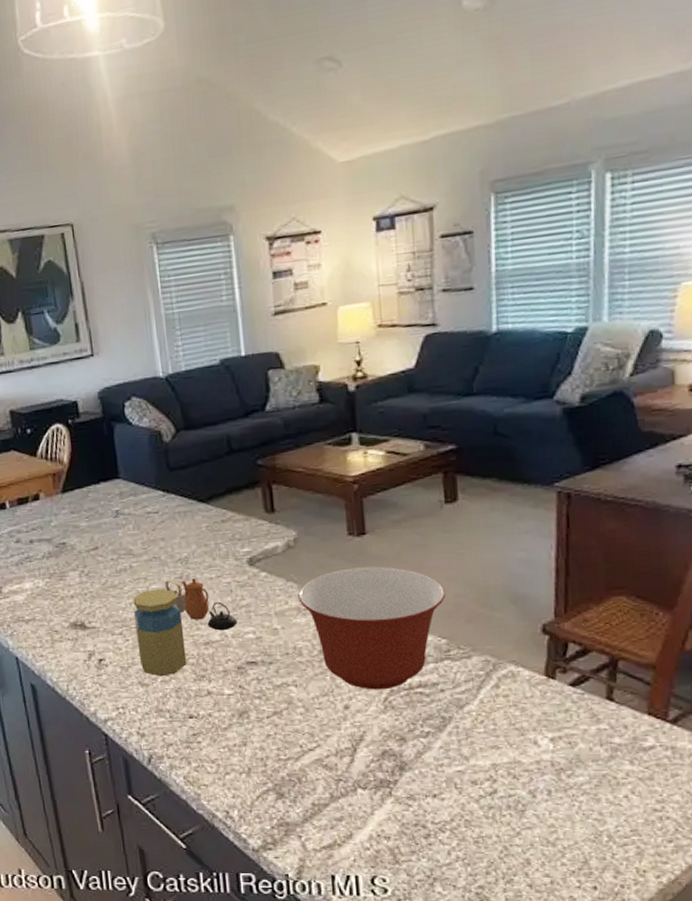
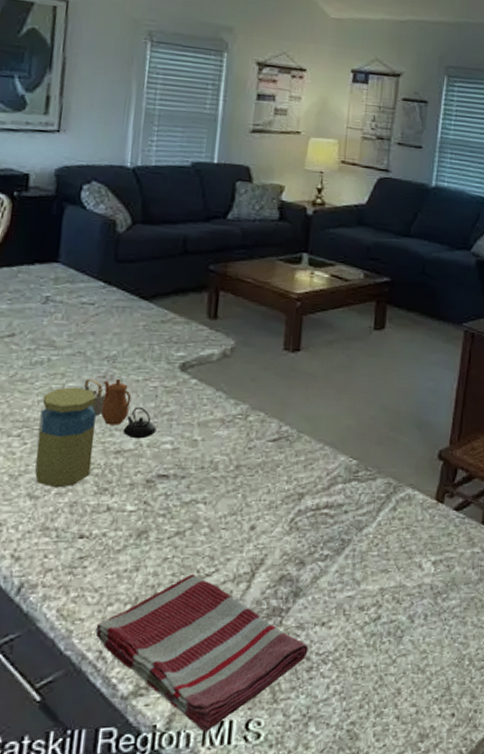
dish towel: none [219,748,423,884] -> present [95,573,308,733]
mixing bowl: present [298,566,446,690] -> none [224,383,363,510]

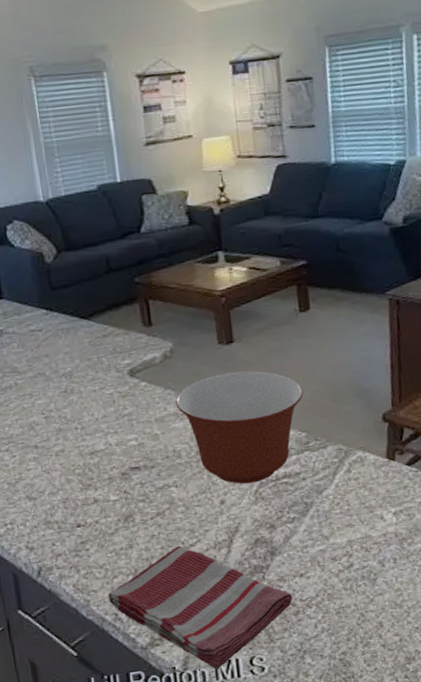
jar: present [35,387,96,488] -> none [19,403,74,489]
teapot: present [80,378,157,439] -> none [48,392,121,440]
mixing bowl: none [224,383,363,510] -> present [175,371,304,484]

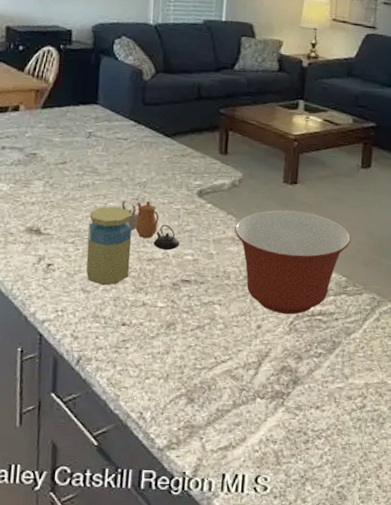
jar: none [19,403,74,489] -> present [86,206,132,286]
teapot: none [48,392,121,440] -> present [119,200,180,251]
dish towel: present [108,545,293,670] -> none [137,359,305,482]

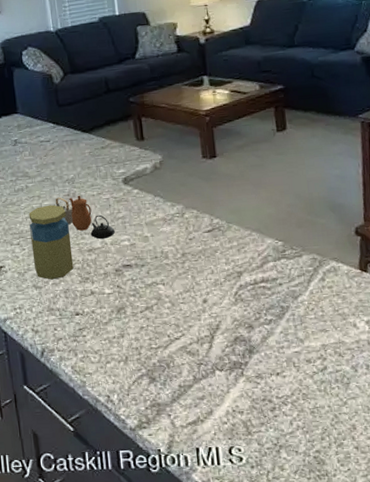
mixing bowl: present [234,210,351,315] -> none [164,183,281,286]

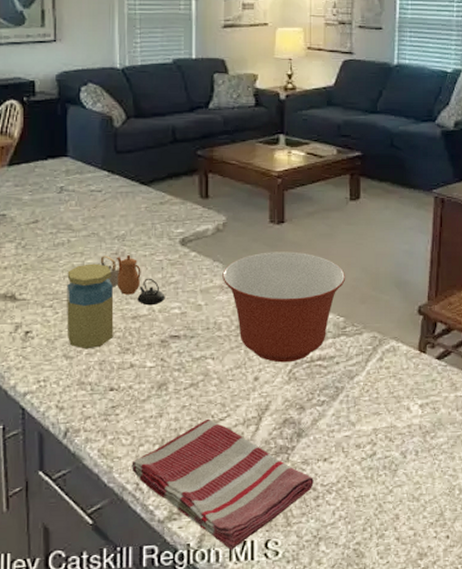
dish towel: none [101,338,269,456] -> present [131,418,314,550]
mixing bowl: none [164,183,281,286] -> present [222,251,346,363]

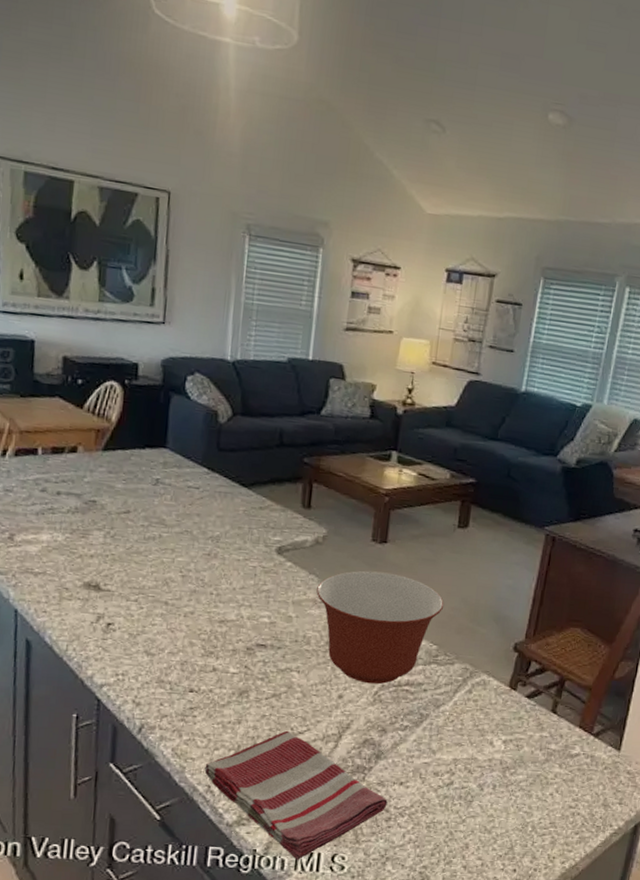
jar: present [67,263,114,350] -> none [151,561,202,648]
teapot: present [97,255,165,306] -> none [188,555,256,612]

